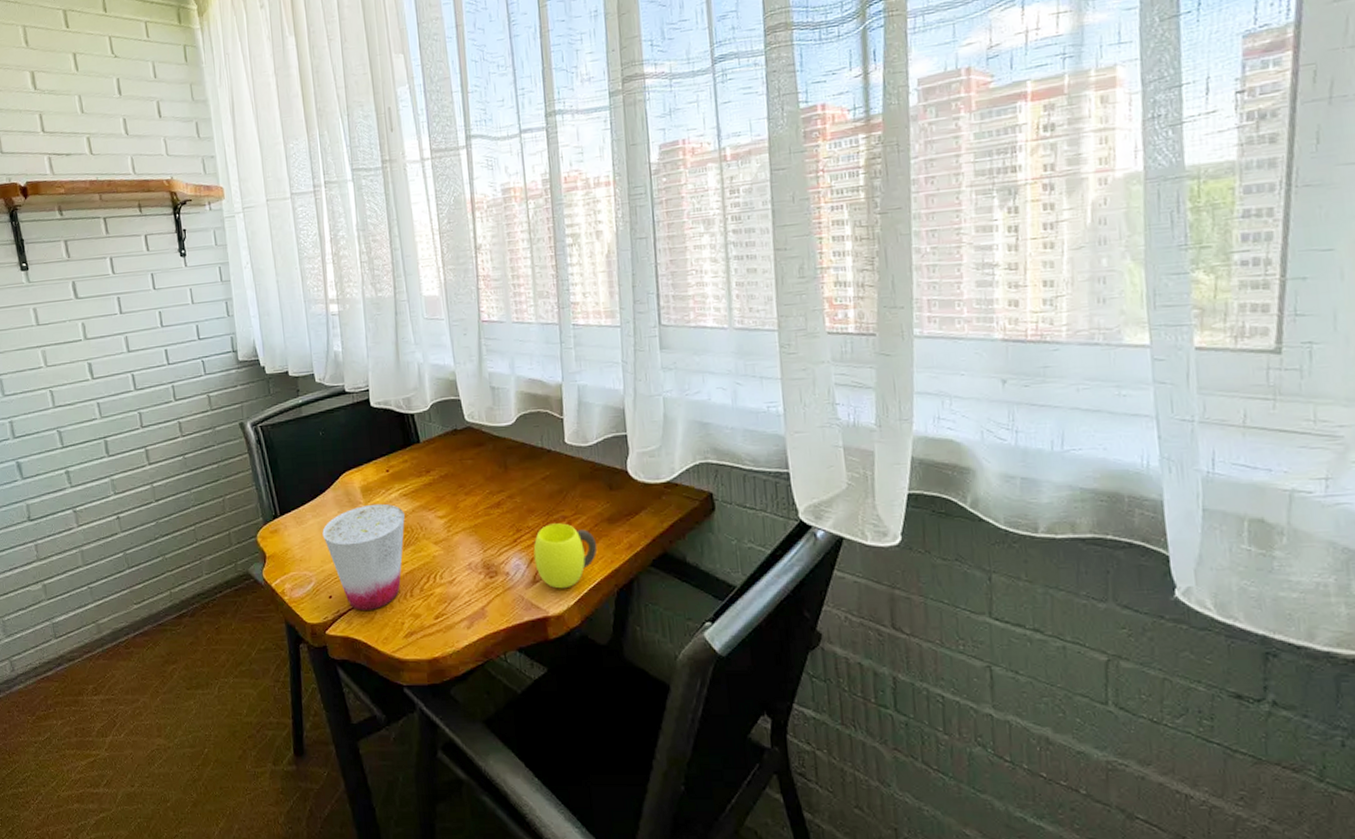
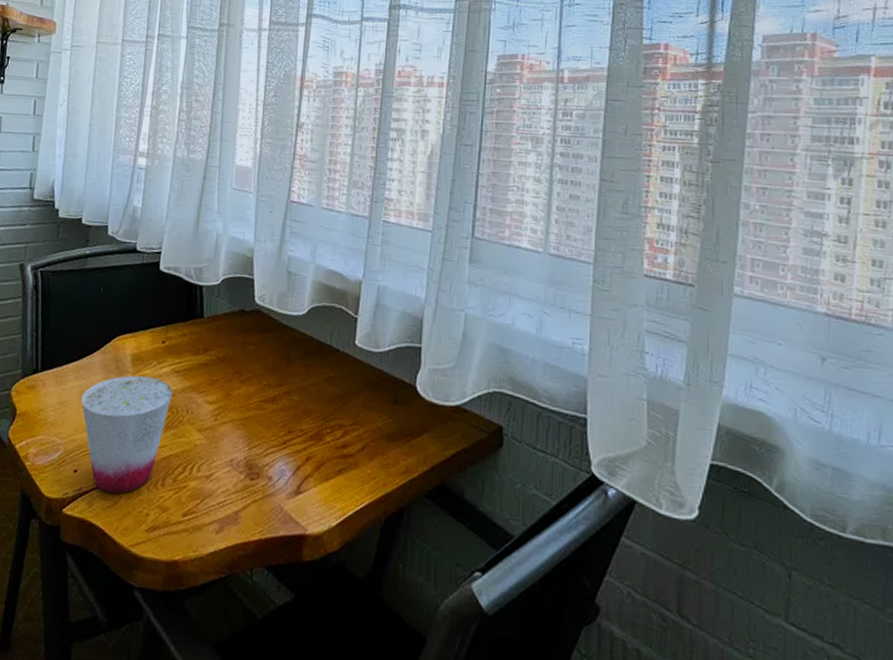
cup: present [533,523,598,589] -> none [301,430,372,507]

